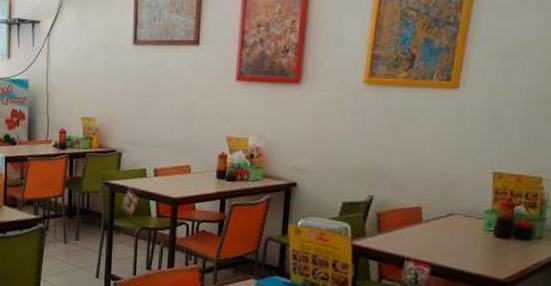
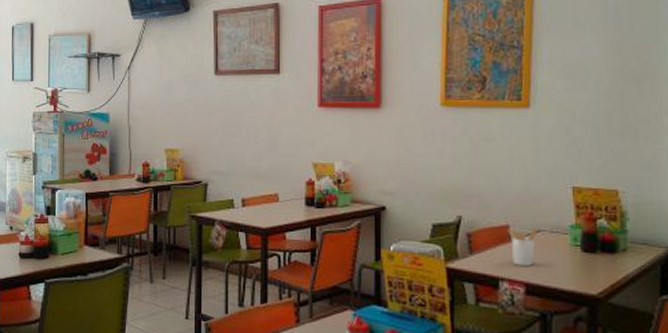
utensil holder: none [419,210,451,248] -> present [507,227,537,266]

